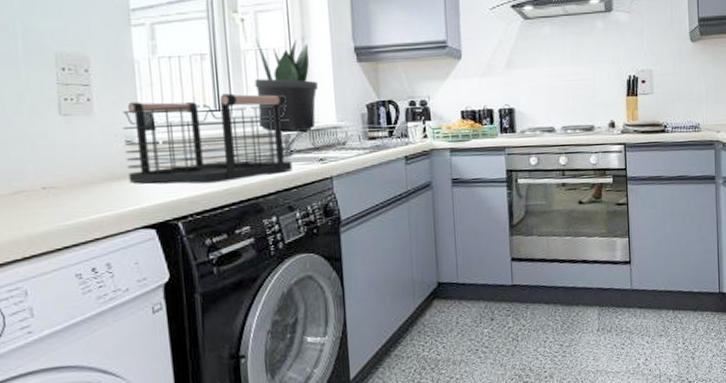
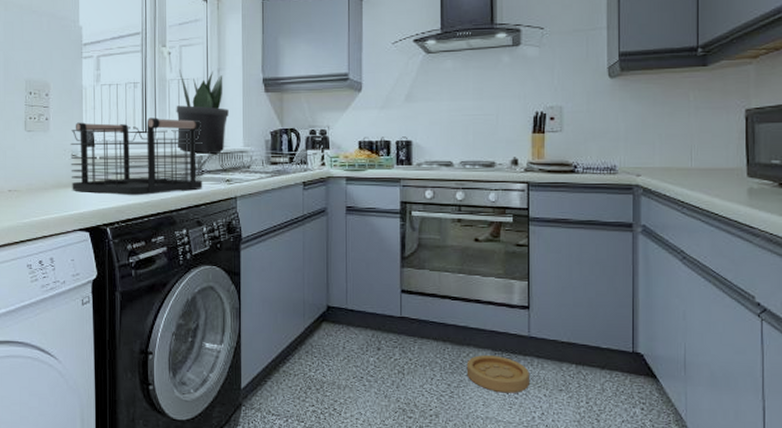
pet bowl: none [576,311,634,346] -> present [466,355,529,393]

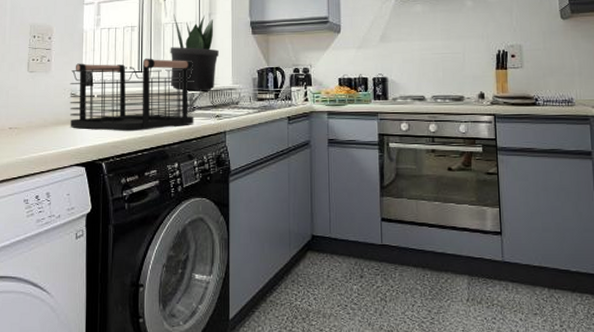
pet bowl: present [466,355,529,393] -> none [445,281,506,318]

